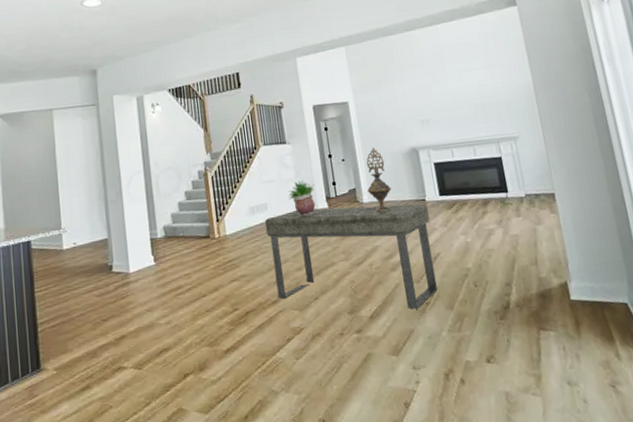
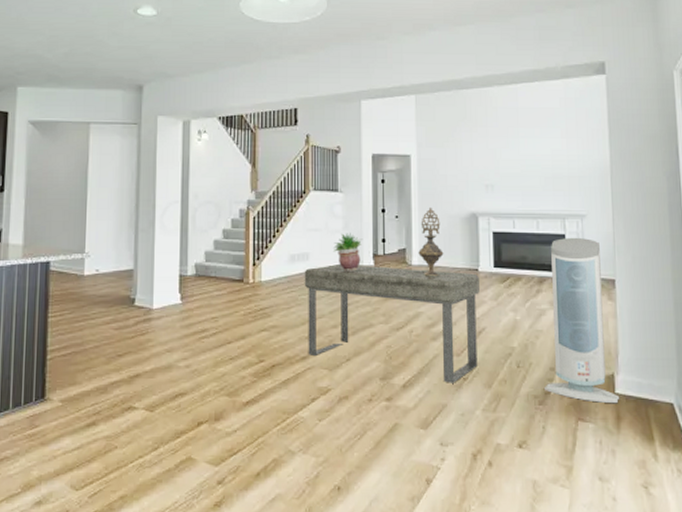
air purifier: none [489,158,576,311] -> present [544,237,620,404]

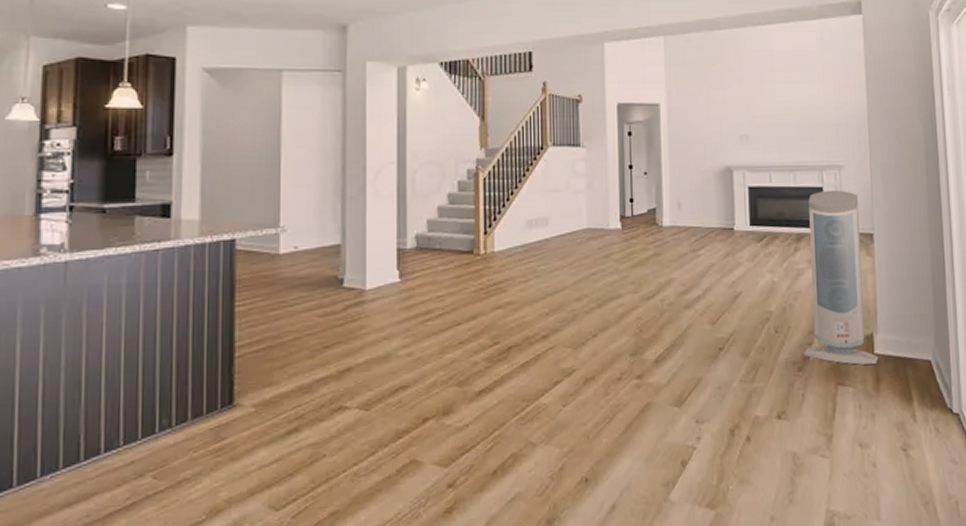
bench: present [304,264,480,383] -> none [543,229,735,355]
potted plant: present [333,233,363,271] -> none [576,193,609,237]
decorative urn: present [418,208,444,276] -> none [669,162,697,238]

